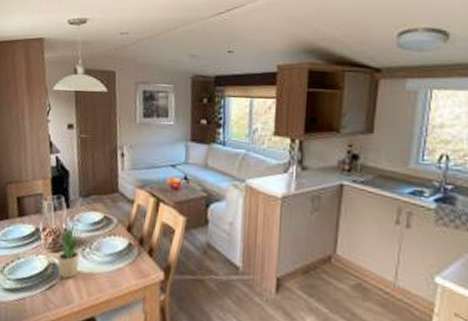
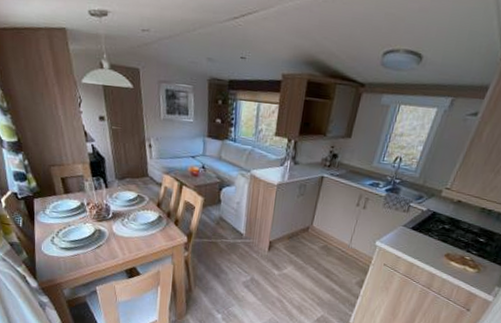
potted plant: present [57,224,82,279] -> none [100,201,120,241]

